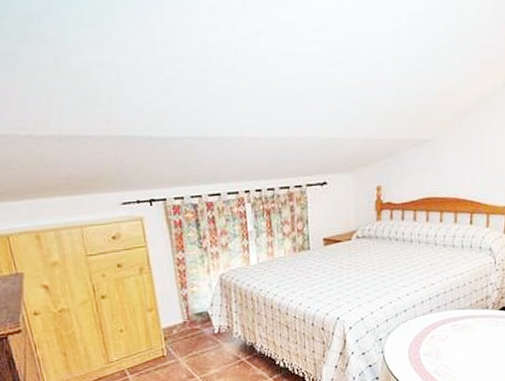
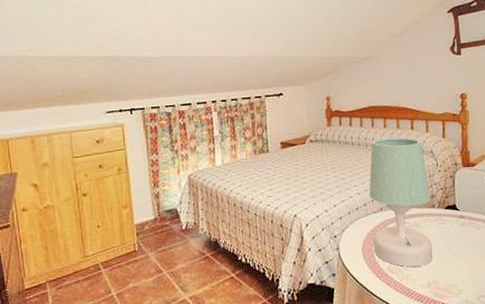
table lamp: none [419,233,485,370] -> present [369,137,433,267]

